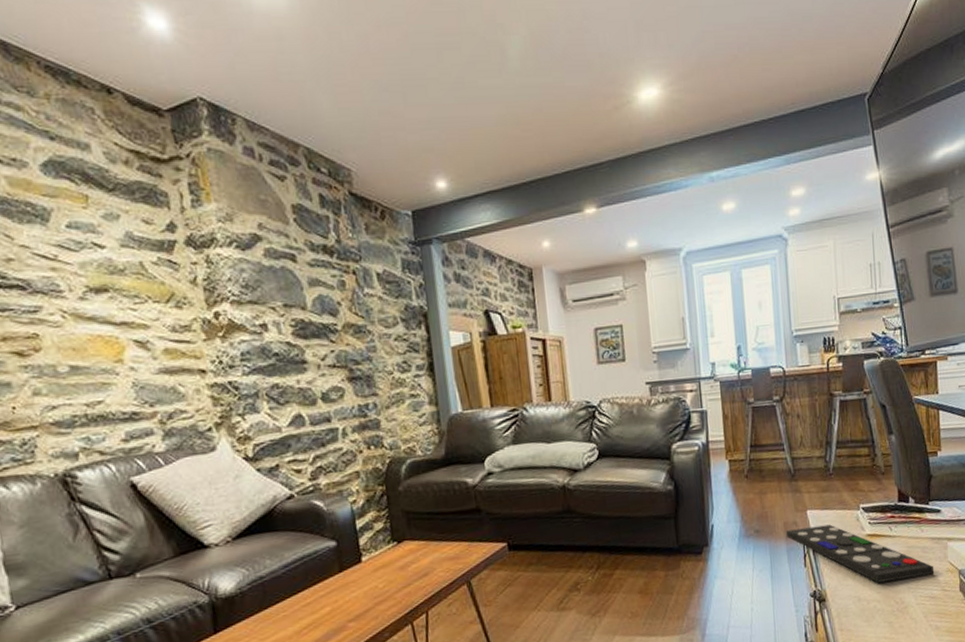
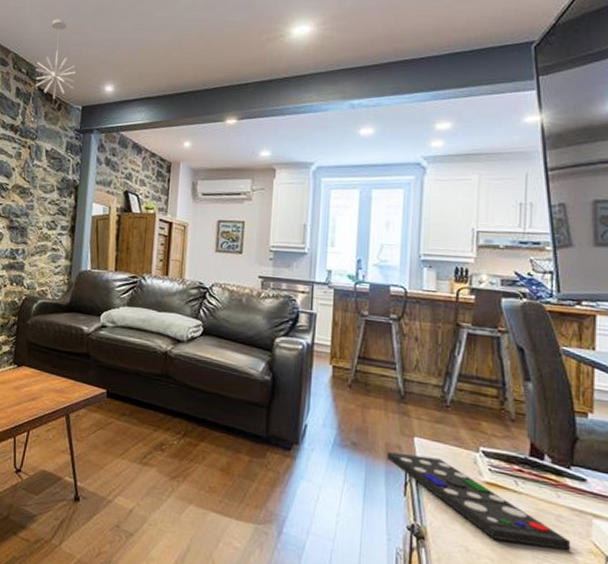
pendant light: none [340,95,397,206] -> present [35,19,77,100]

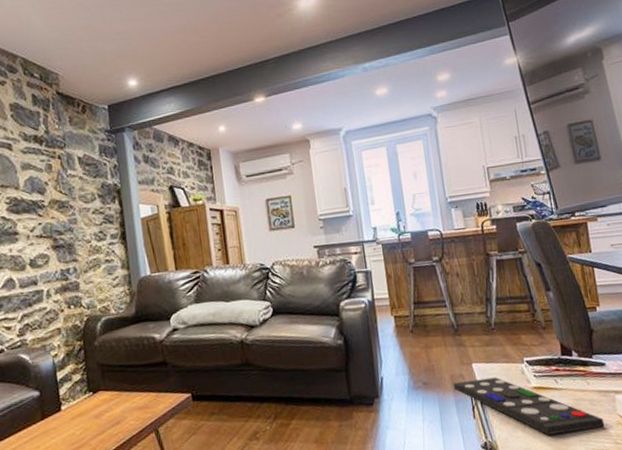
pendant light: present [35,19,77,100] -> none [49,15,96,102]

